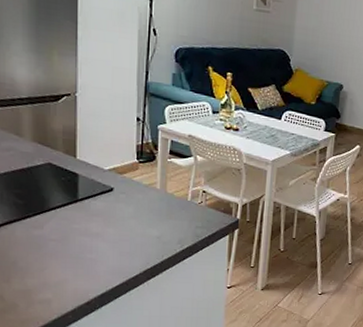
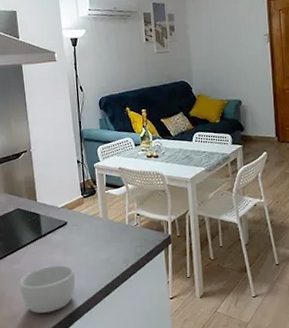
bowl: none [39,236,115,290] -> present [19,265,76,313]

